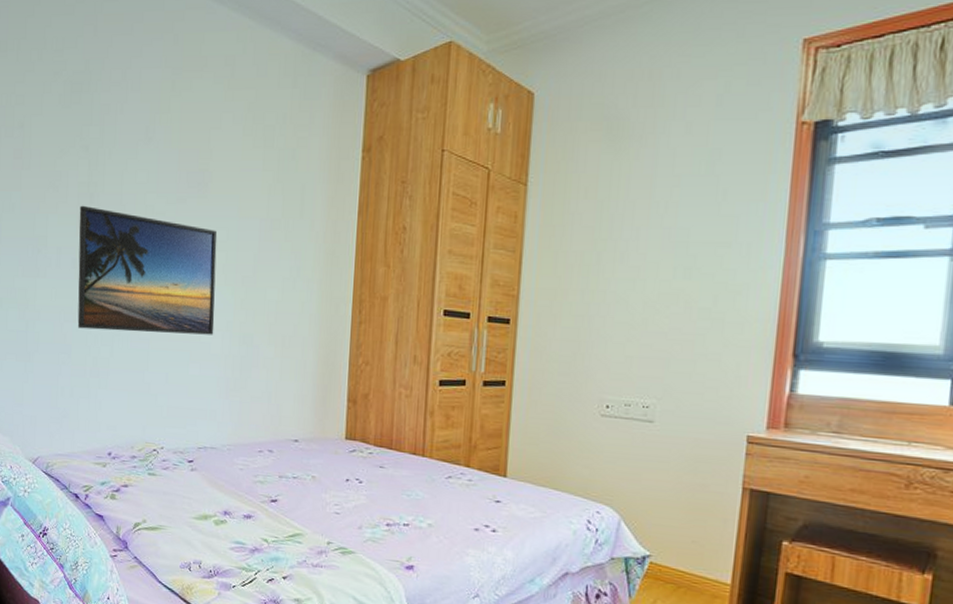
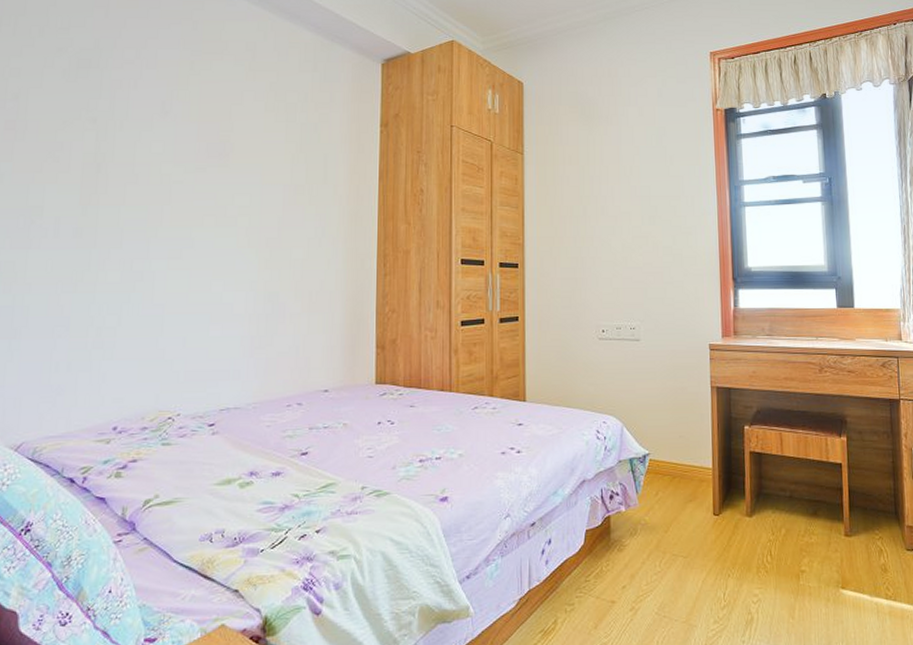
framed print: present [77,205,217,335] -> none [78,175,240,299]

